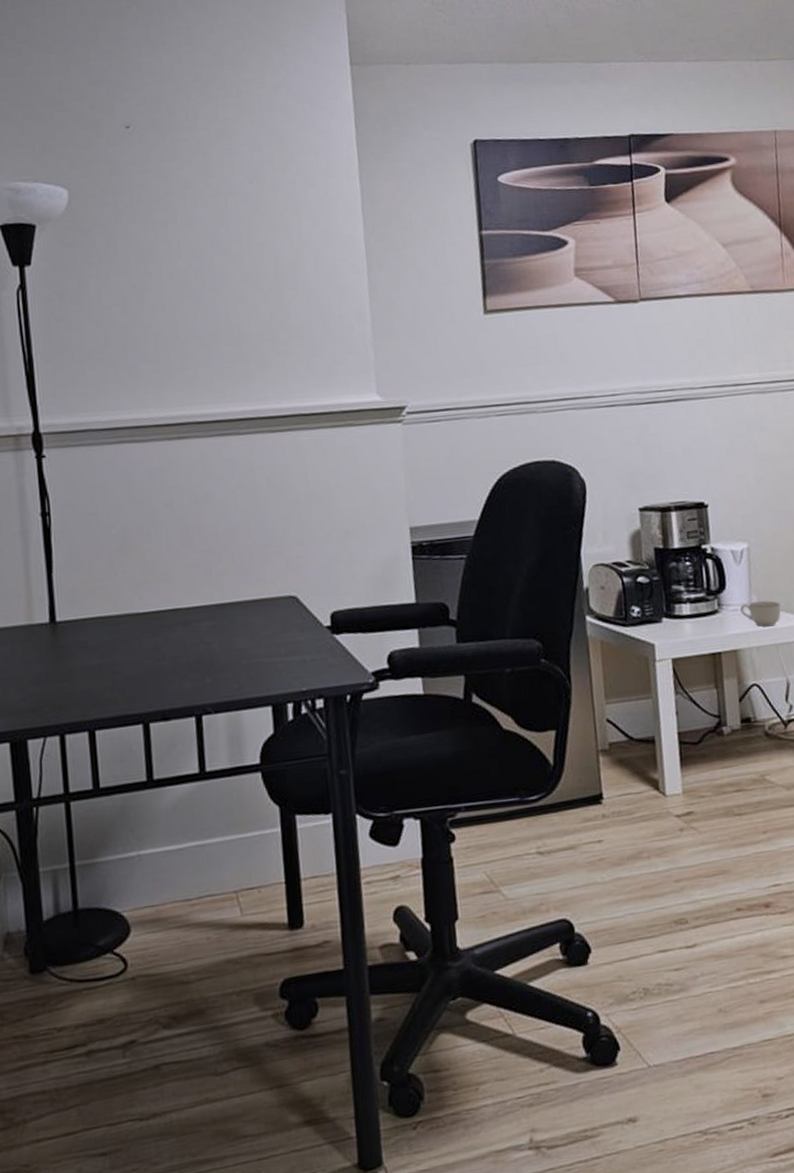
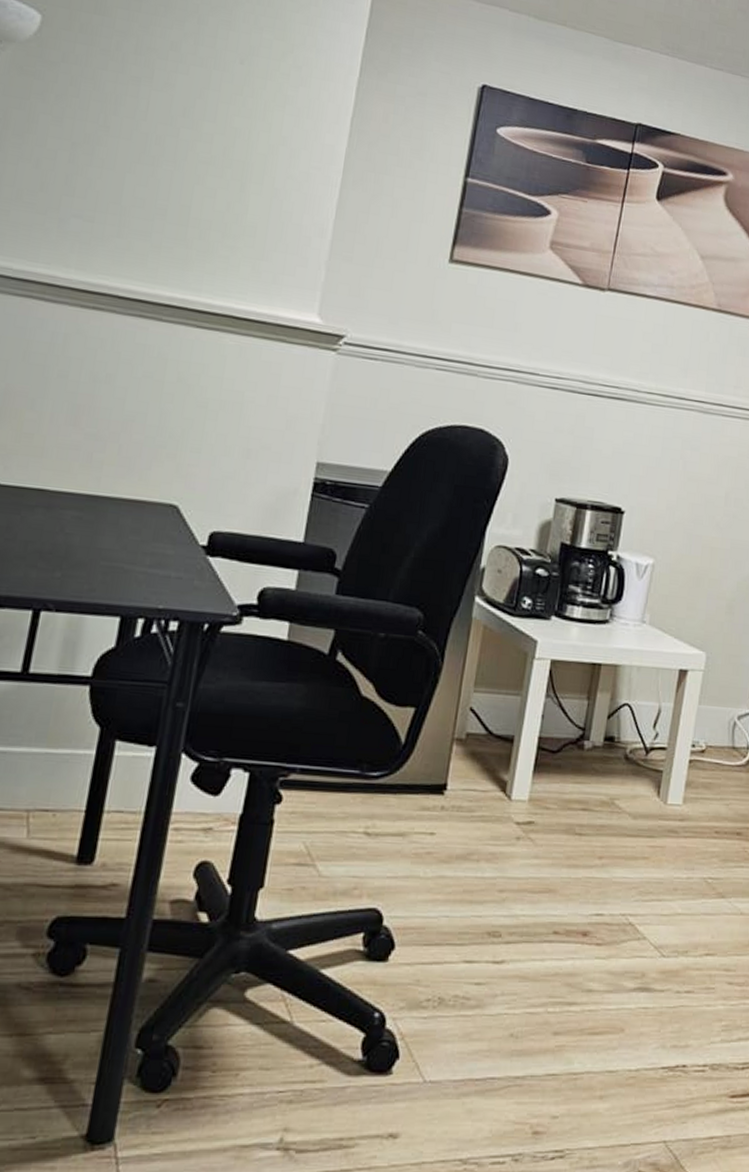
cup: present [740,600,781,627] -> none [630,619,672,649]

